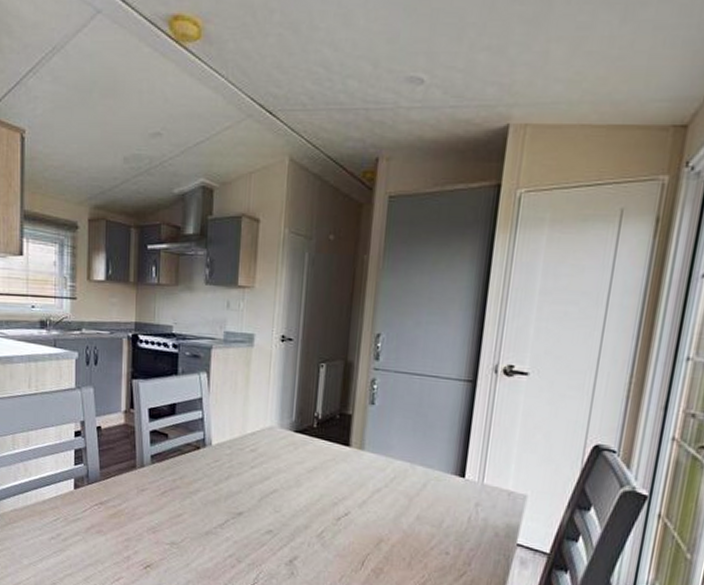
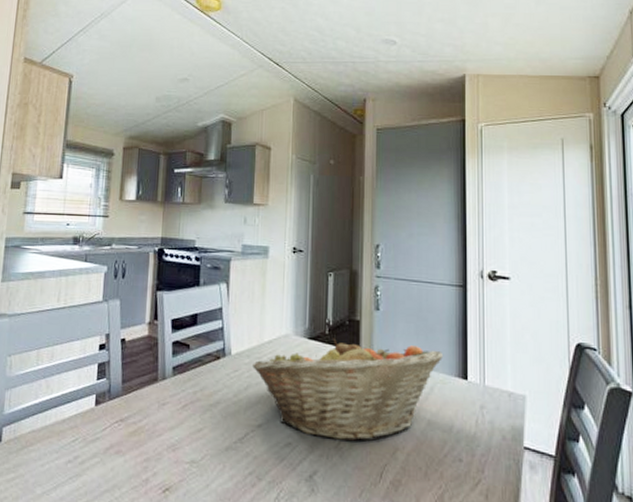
fruit basket: none [234,431,442,532] -> present [253,338,444,442]

